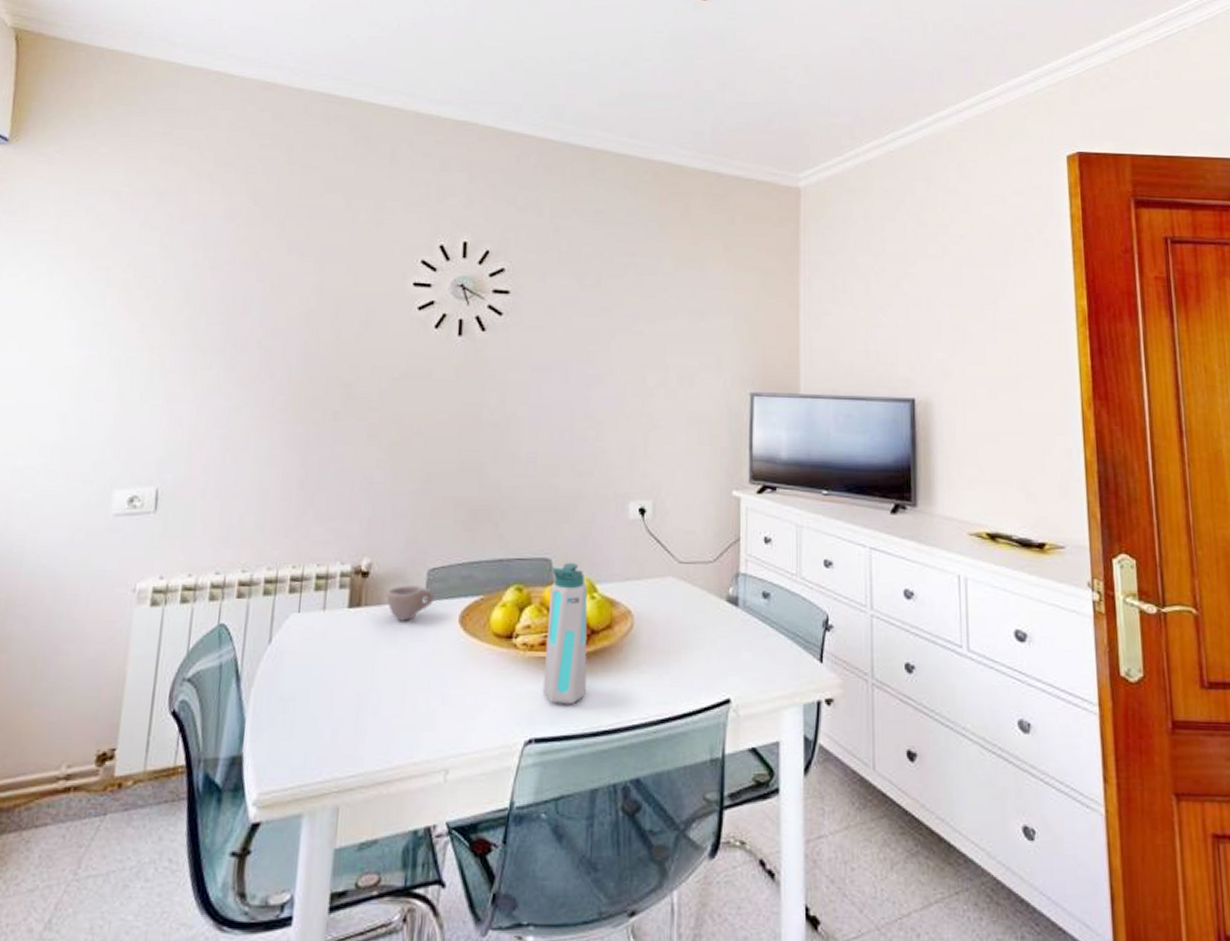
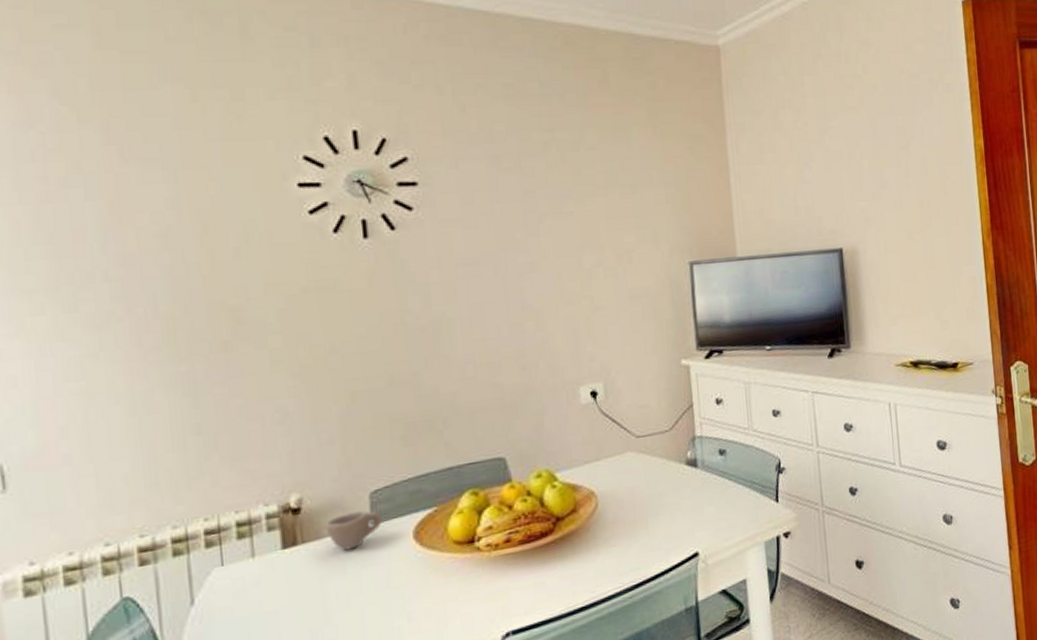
water bottle: present [542,563,588,705] -> none [508,457,560,594]

